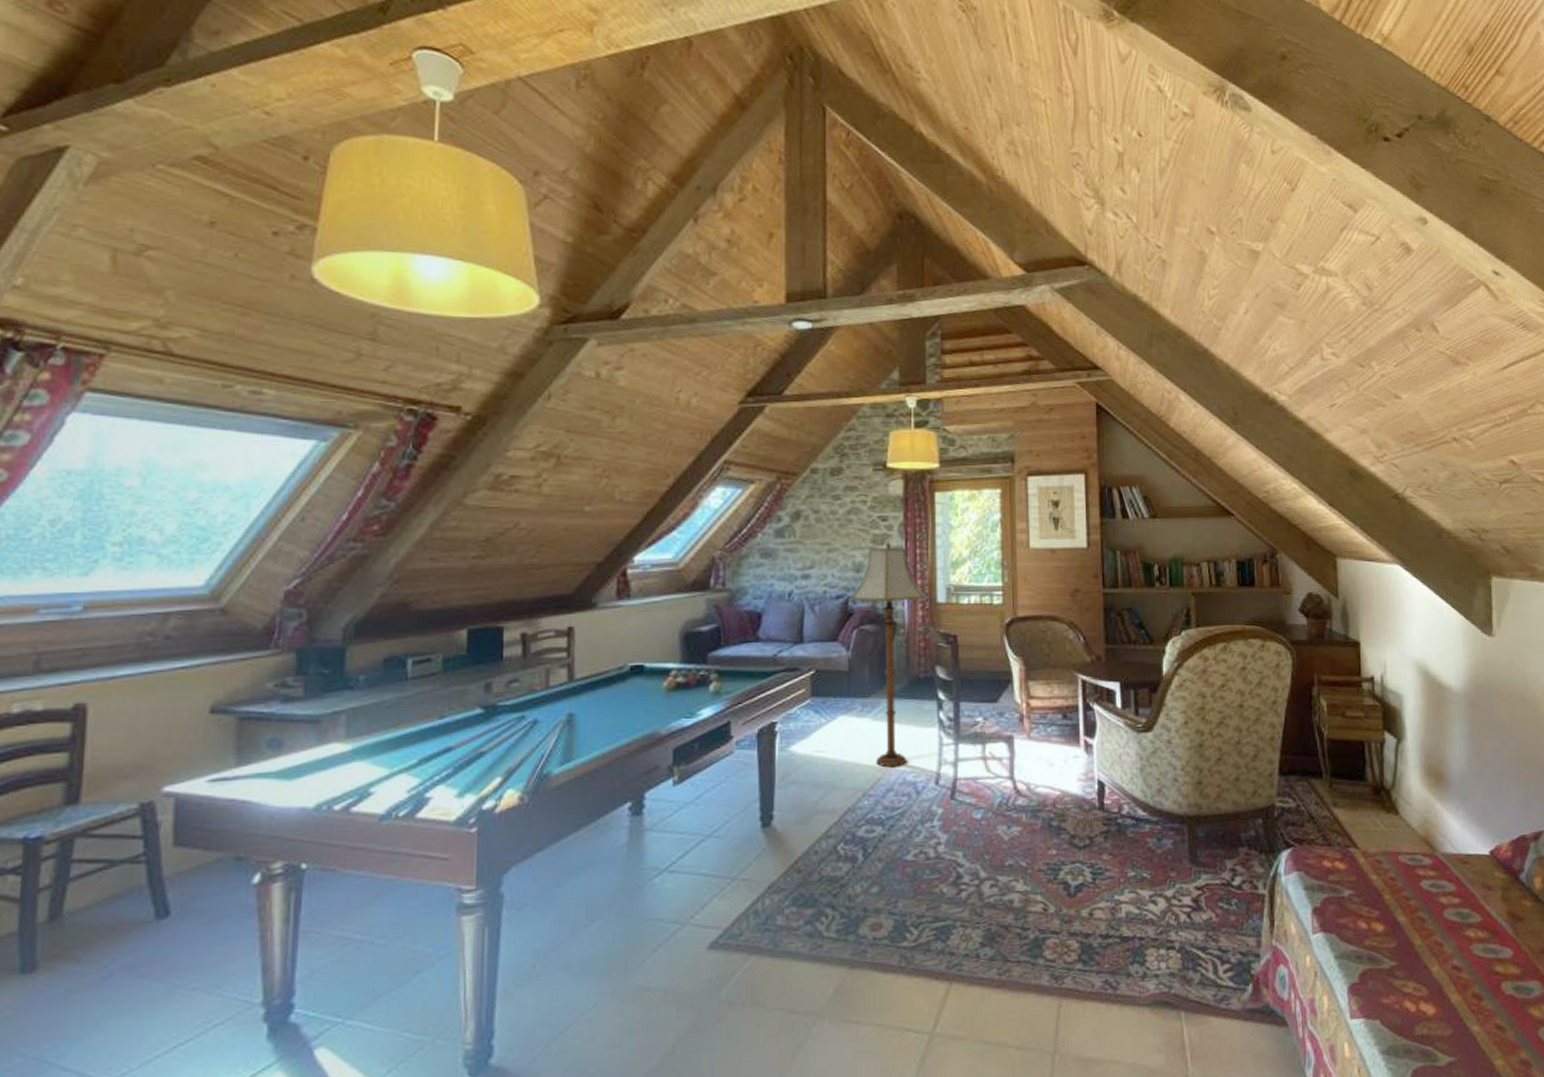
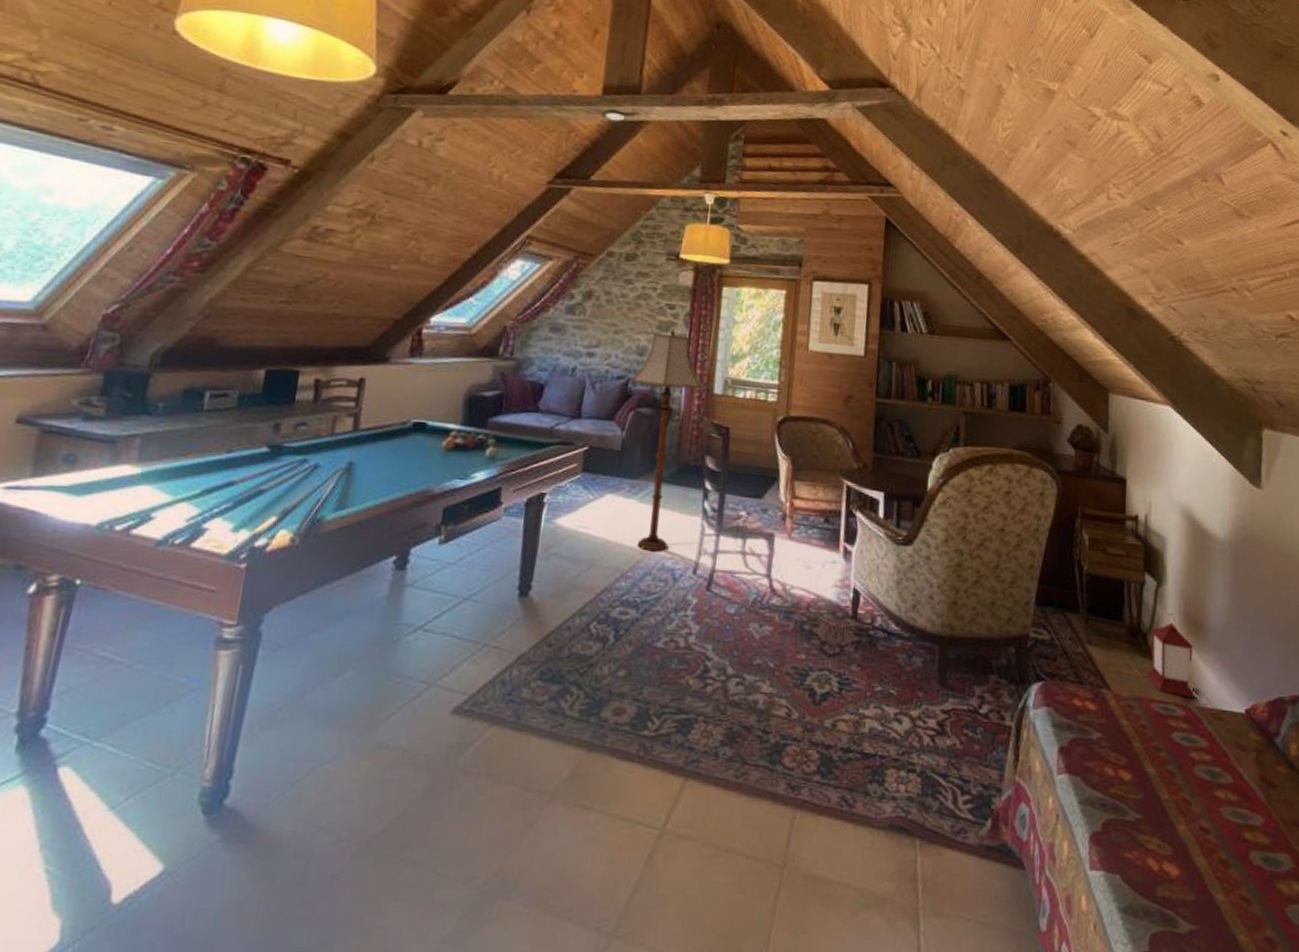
lantern: none [1392,767,1443,847] -> present [1146,612,1197,699]

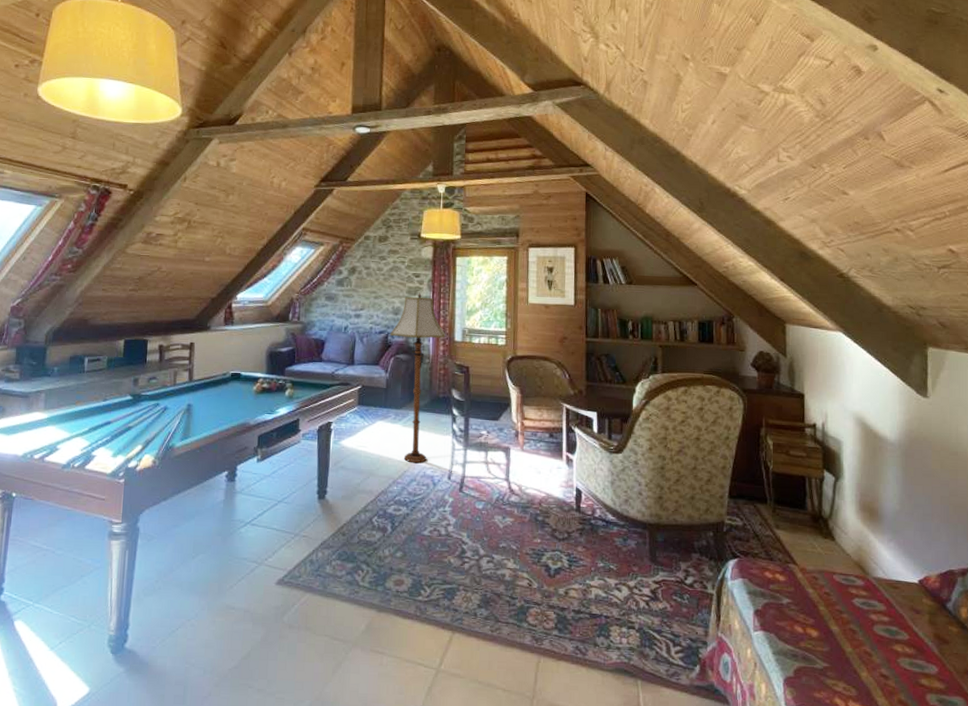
lantern: present [1146,612,1197,699] -> none [828,502,875,572]

